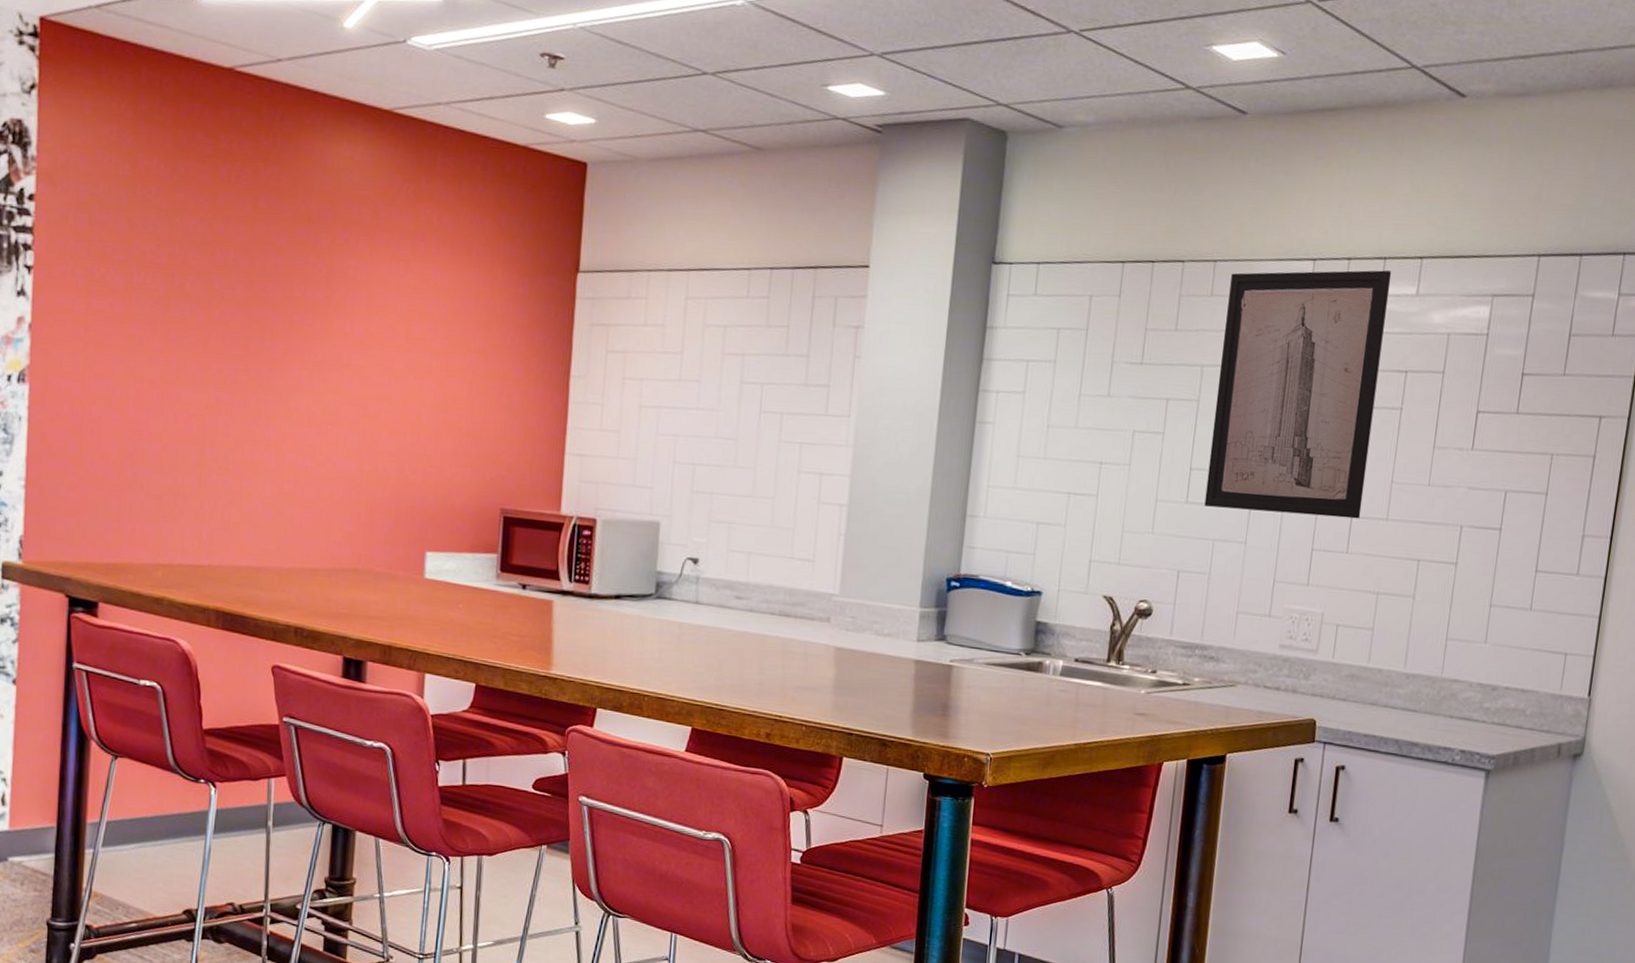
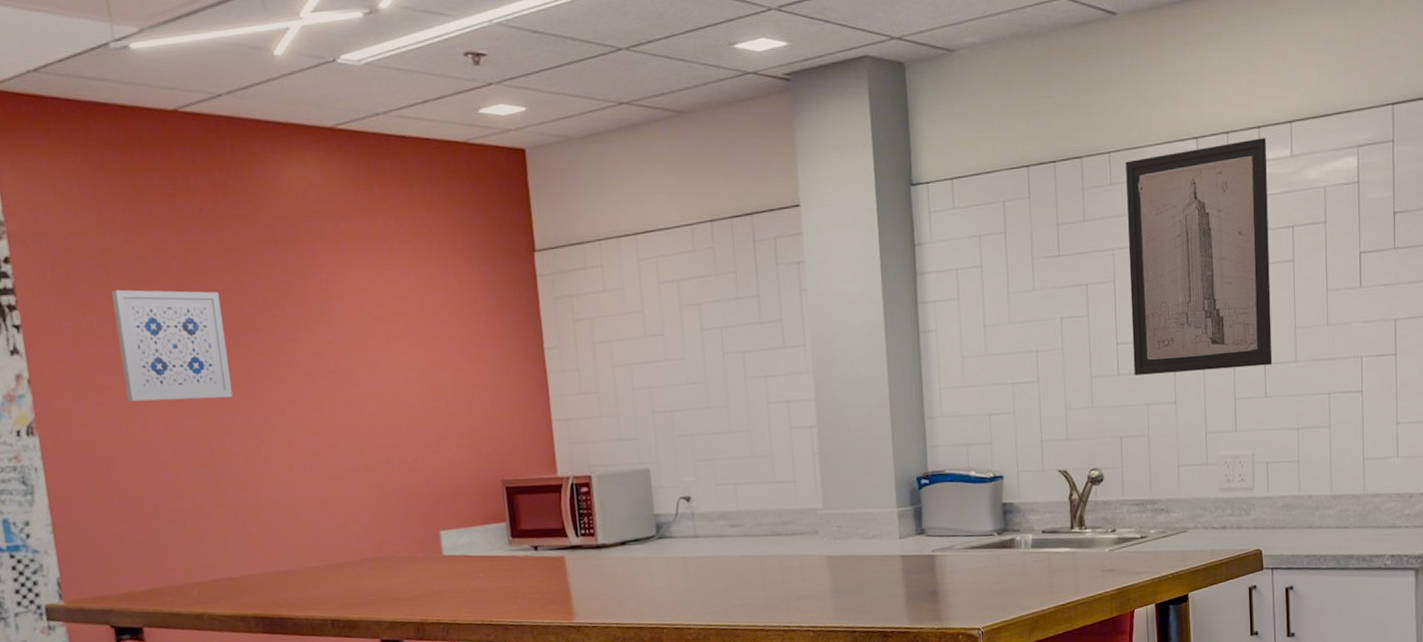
wall art: none [127,244,242,375] -> present [111,289,233,402]

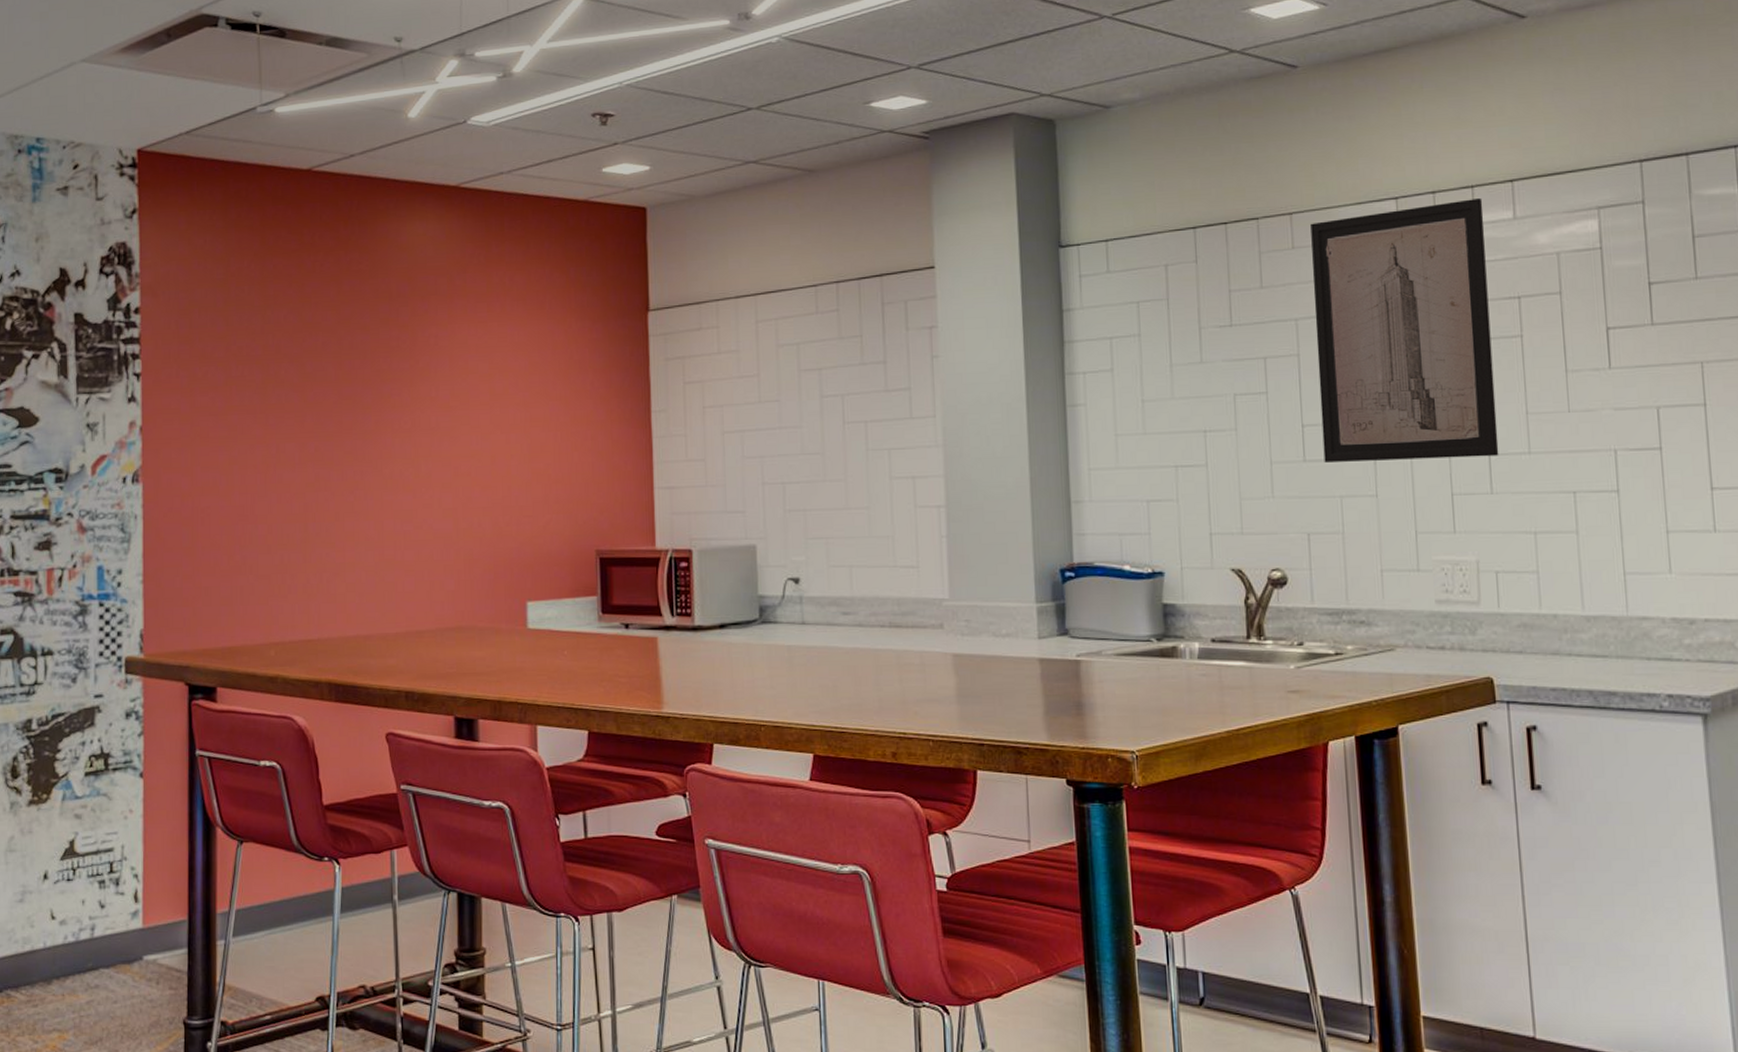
wall art: present [111,289,233,402] -> none [229,341,332,453]

